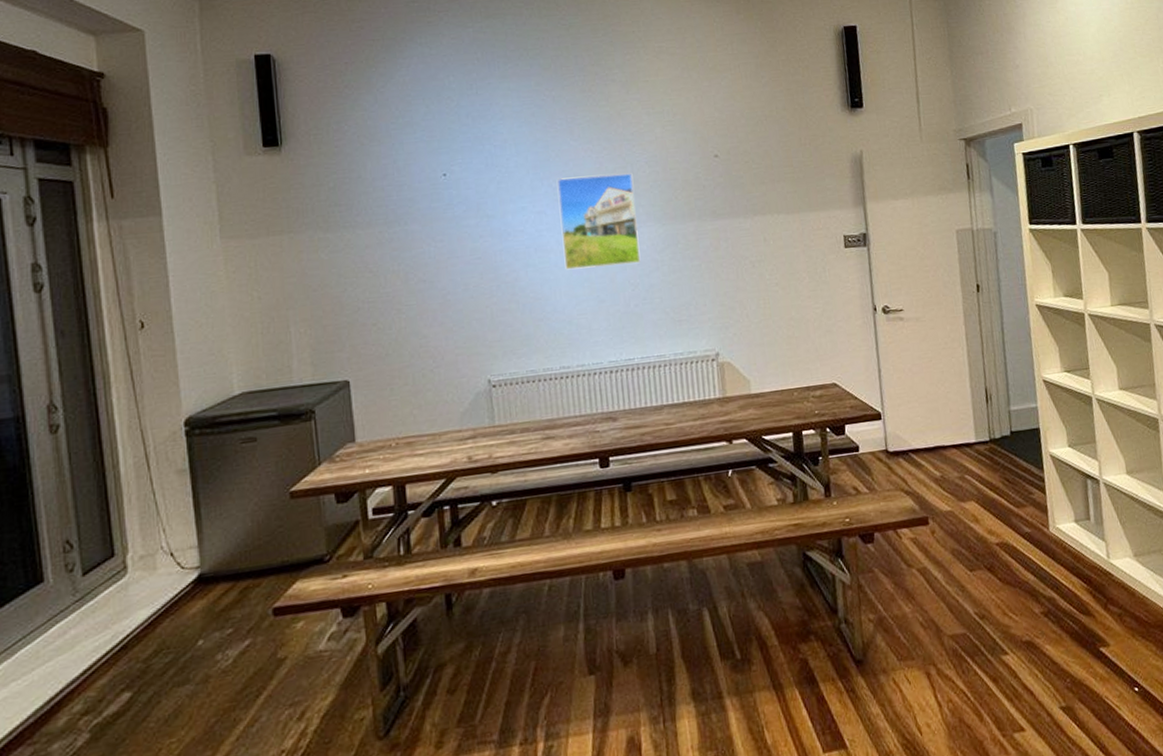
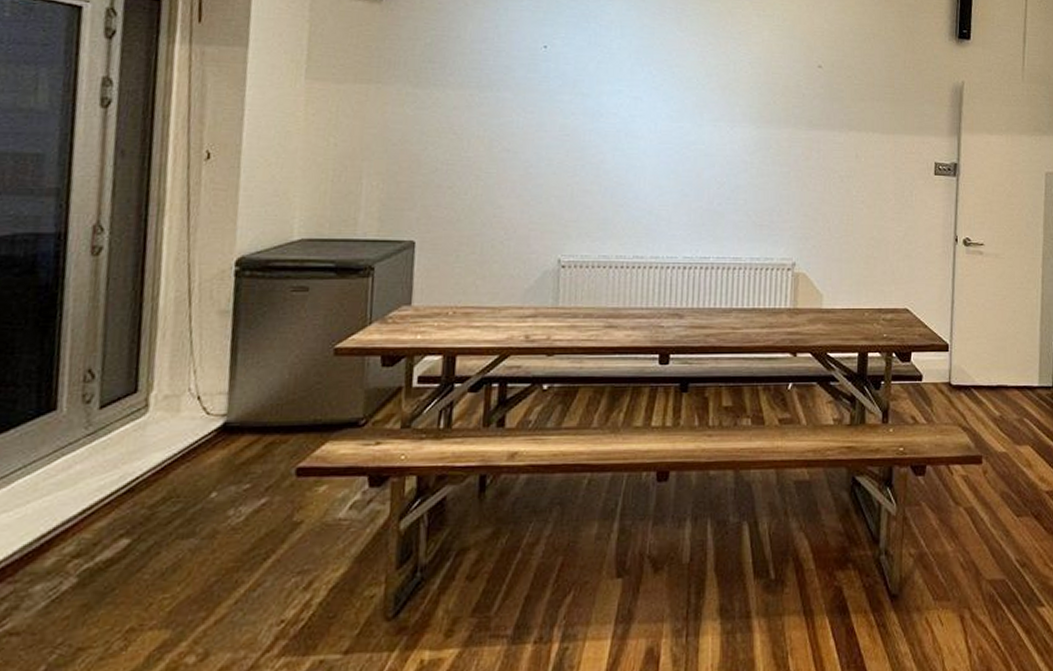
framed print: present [556,173,641,270] -> none [653,67,735,162]

